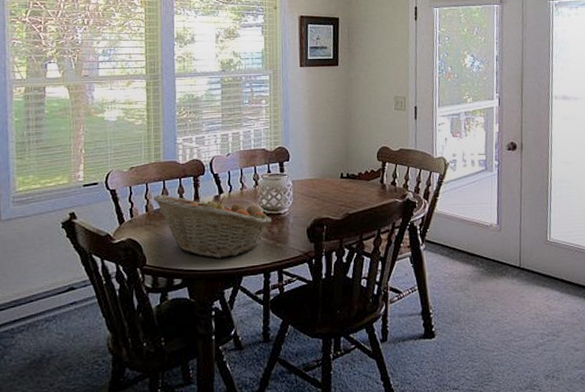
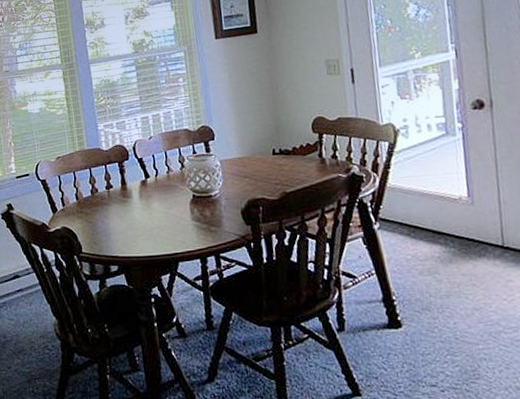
fruit basket: present [153,195,273,258] -> none [82,179,204,244]

